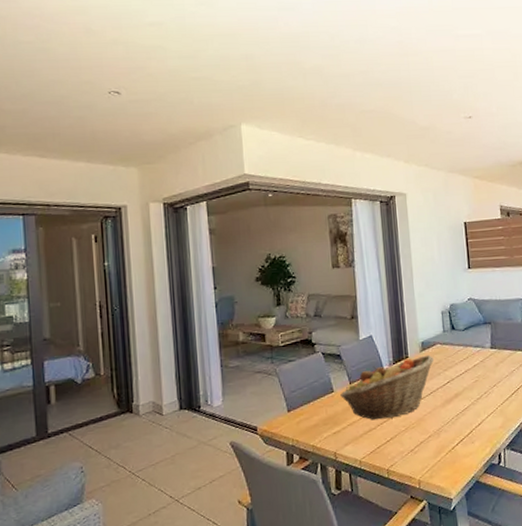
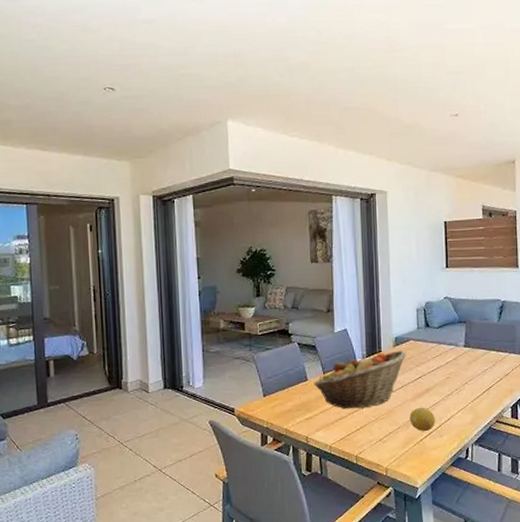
fruit: none [440,413,466,438] -> present [410,407,435,431]

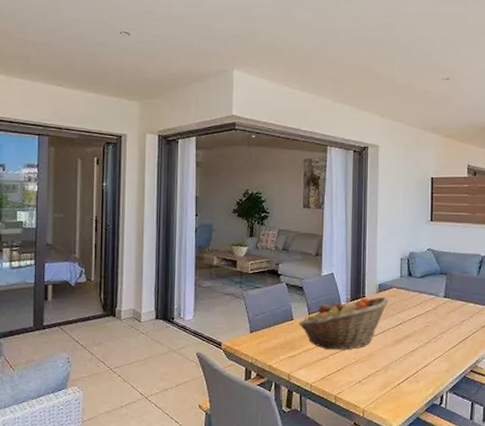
fruit: present [410,407,435,431] -> none [388,352,413,376]

